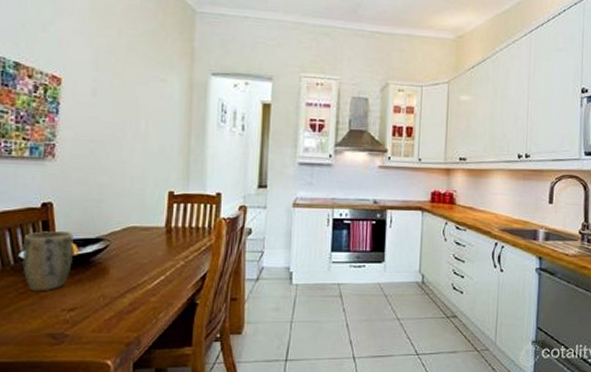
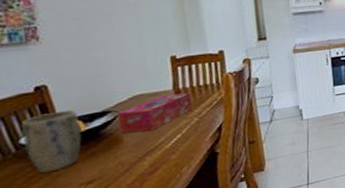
tissue box: none [109,230,181,267] -> present [118,92,193,134]

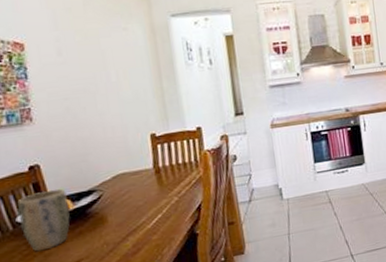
tissue box: present [118,92,193,134] -> none [102,171,172,213]

